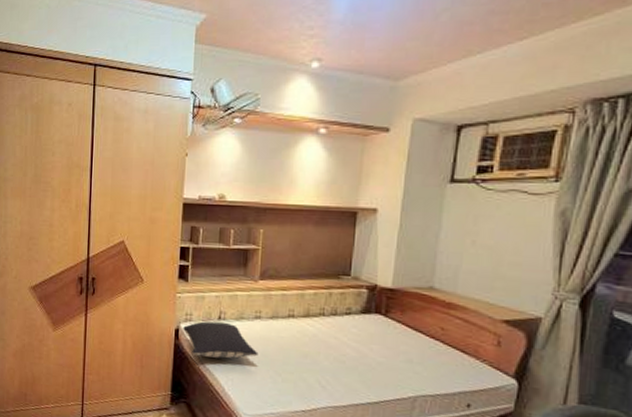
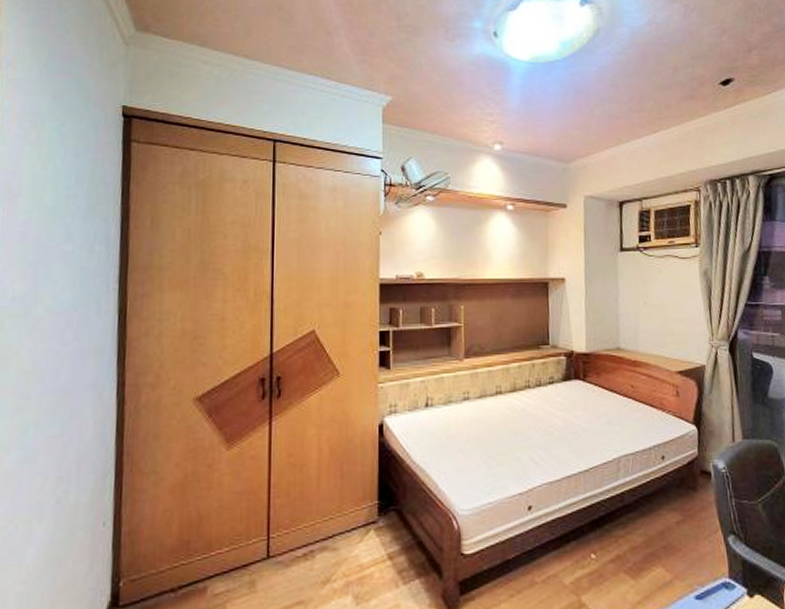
pillow: present [183,321,259,359] -> none [388,409,470,452]

